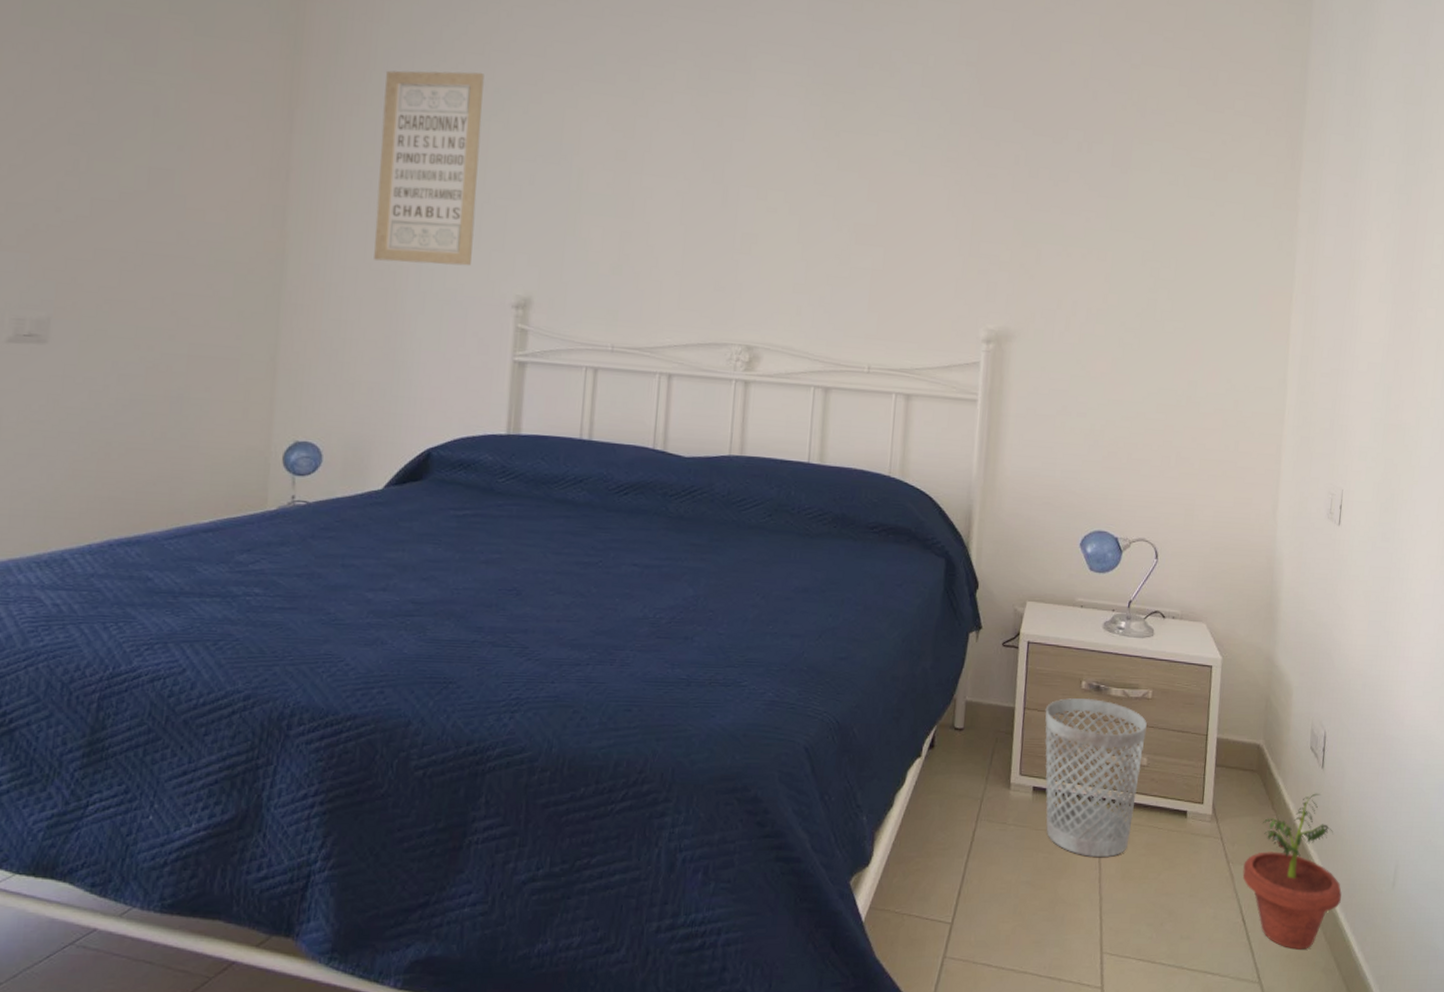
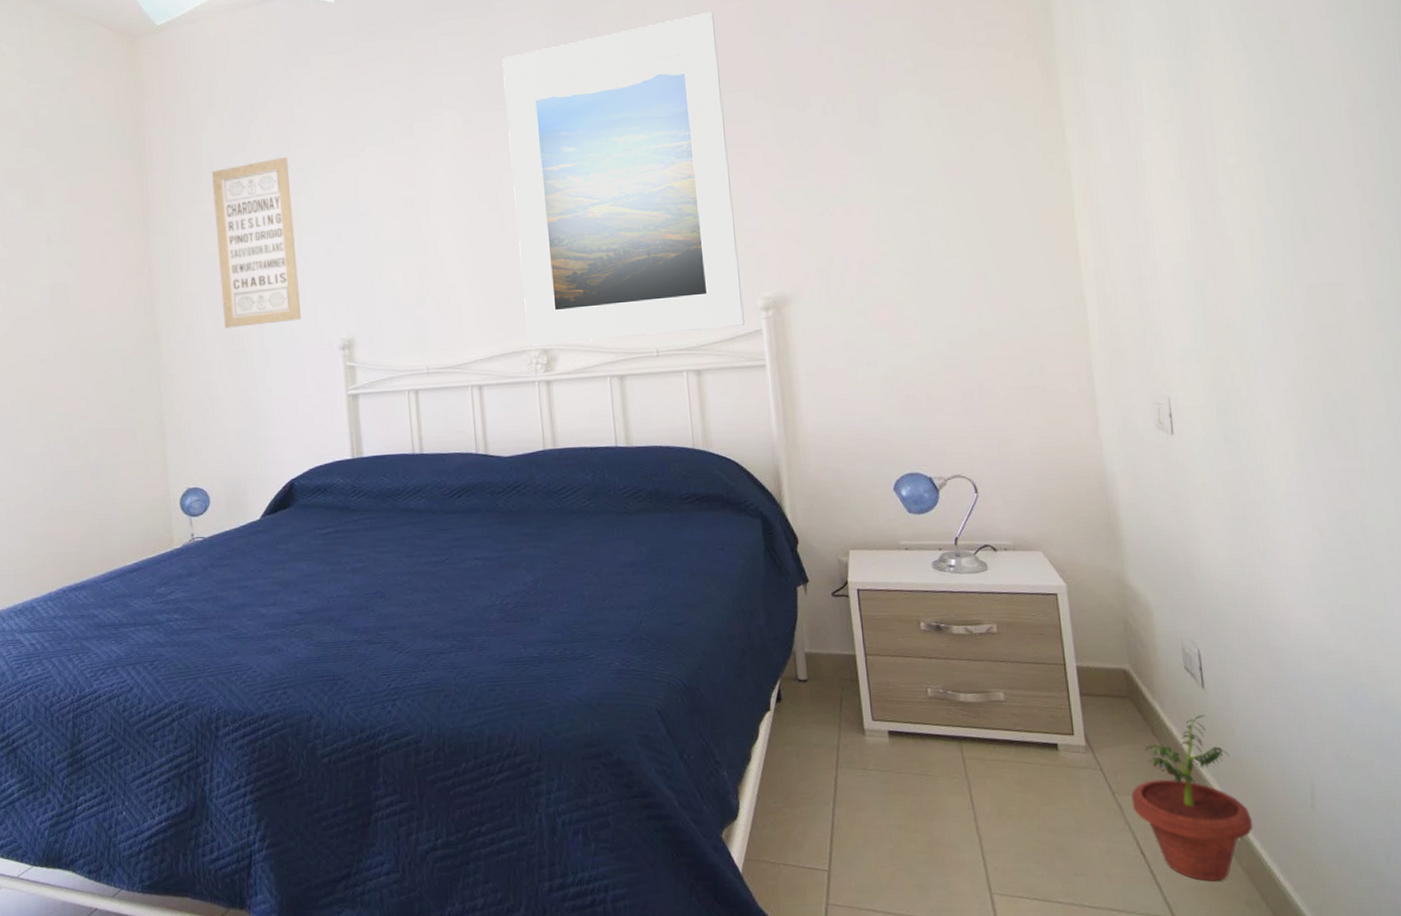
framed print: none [732,15,987,355] -> present [502,11,745,346]
wastebasket: present [1044,698,1147,858] -> none [887,638,999,797]

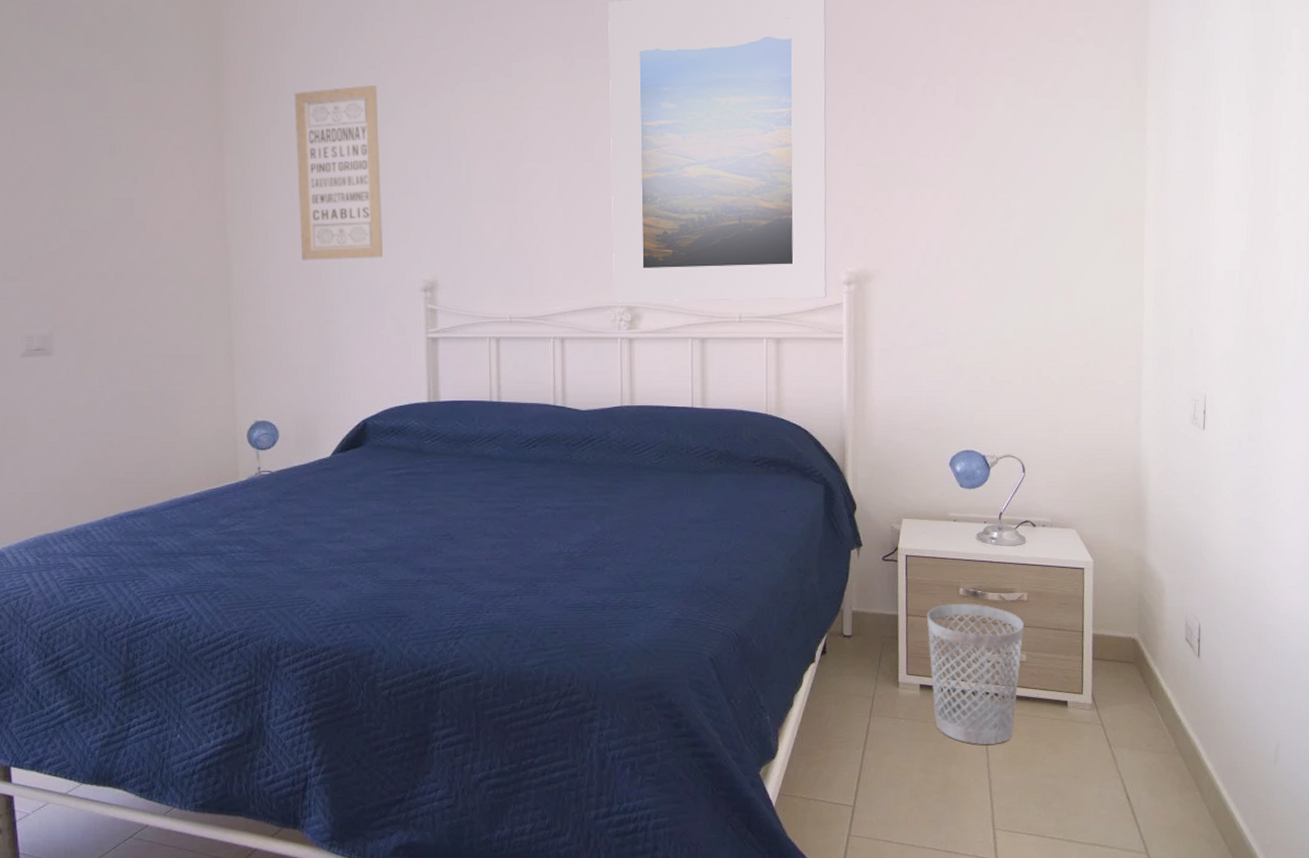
wastebasket: none [887,638,999,797] -> present [926,603,1024,746]
potted plant: present [1131,714,1252,881] -> none [1125,680,1223,823]

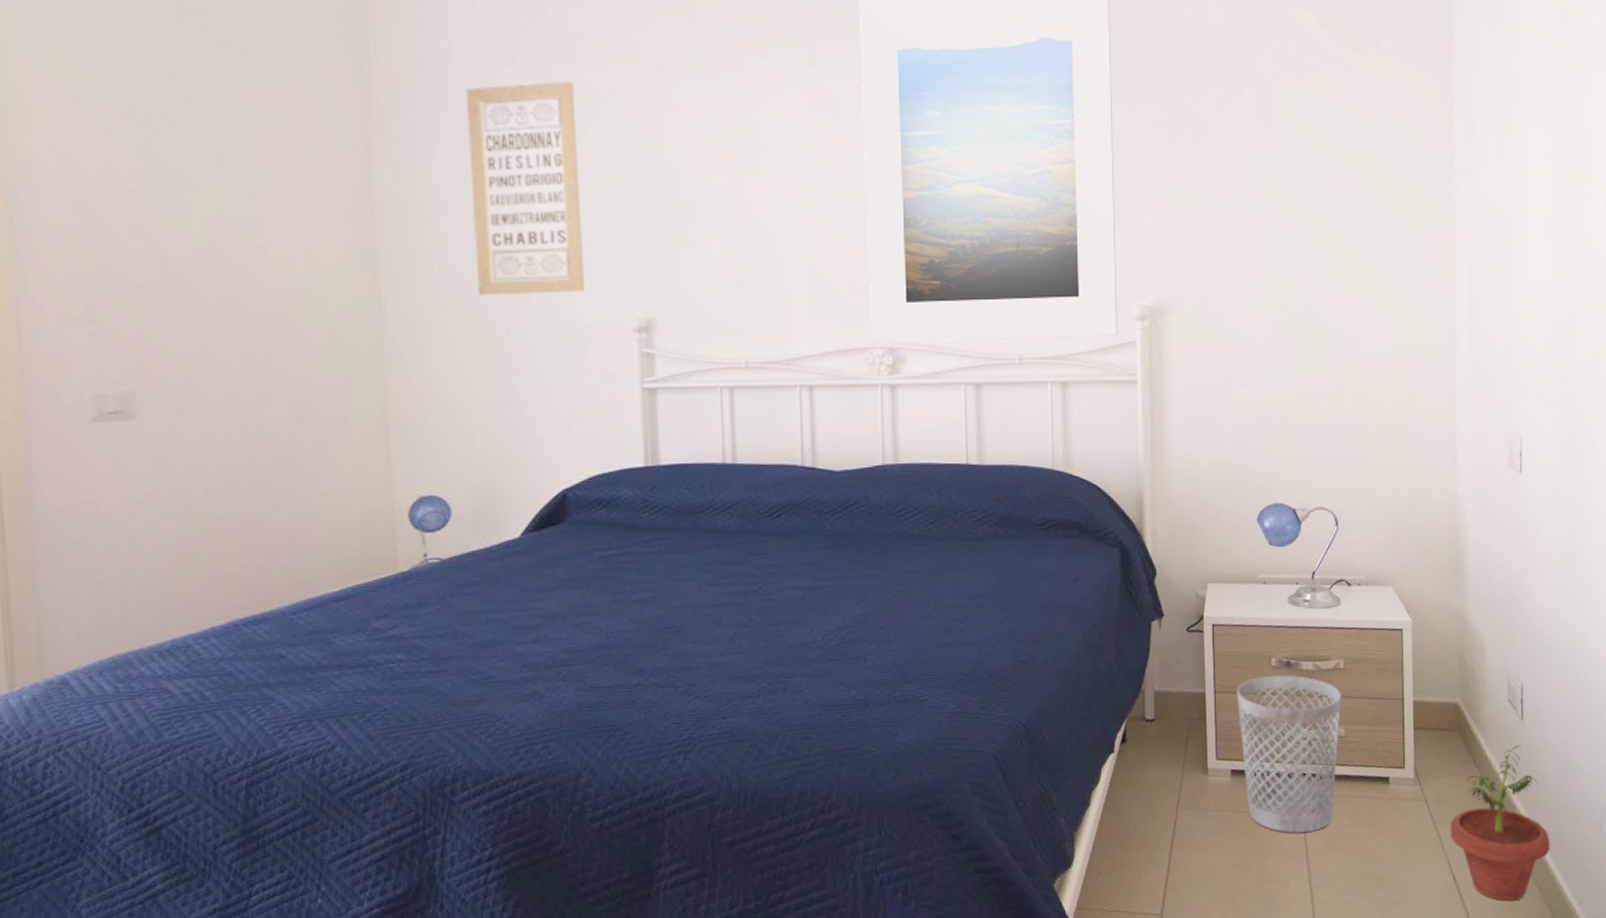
potted plant: none [1125,680,1223,823] -> present [1450,745,1550,902]

